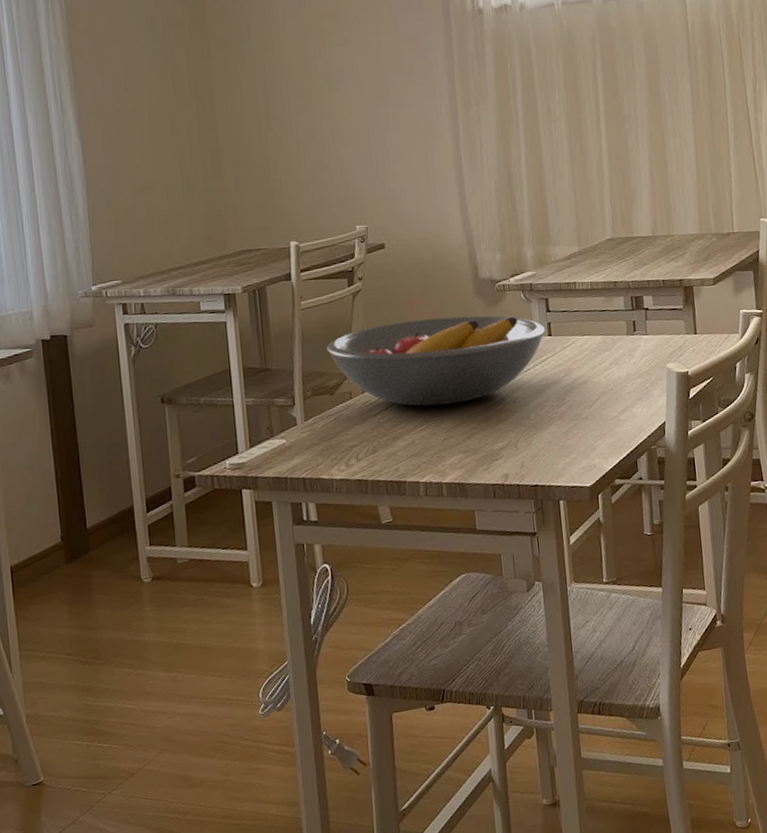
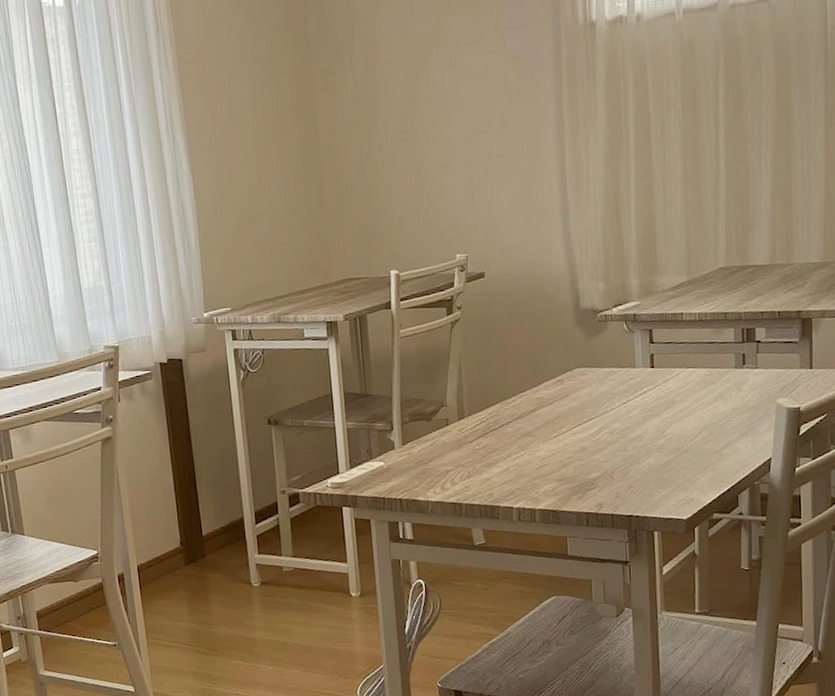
fruit bowl: present [326,315,546,406] -> none [424,346,648,435]

